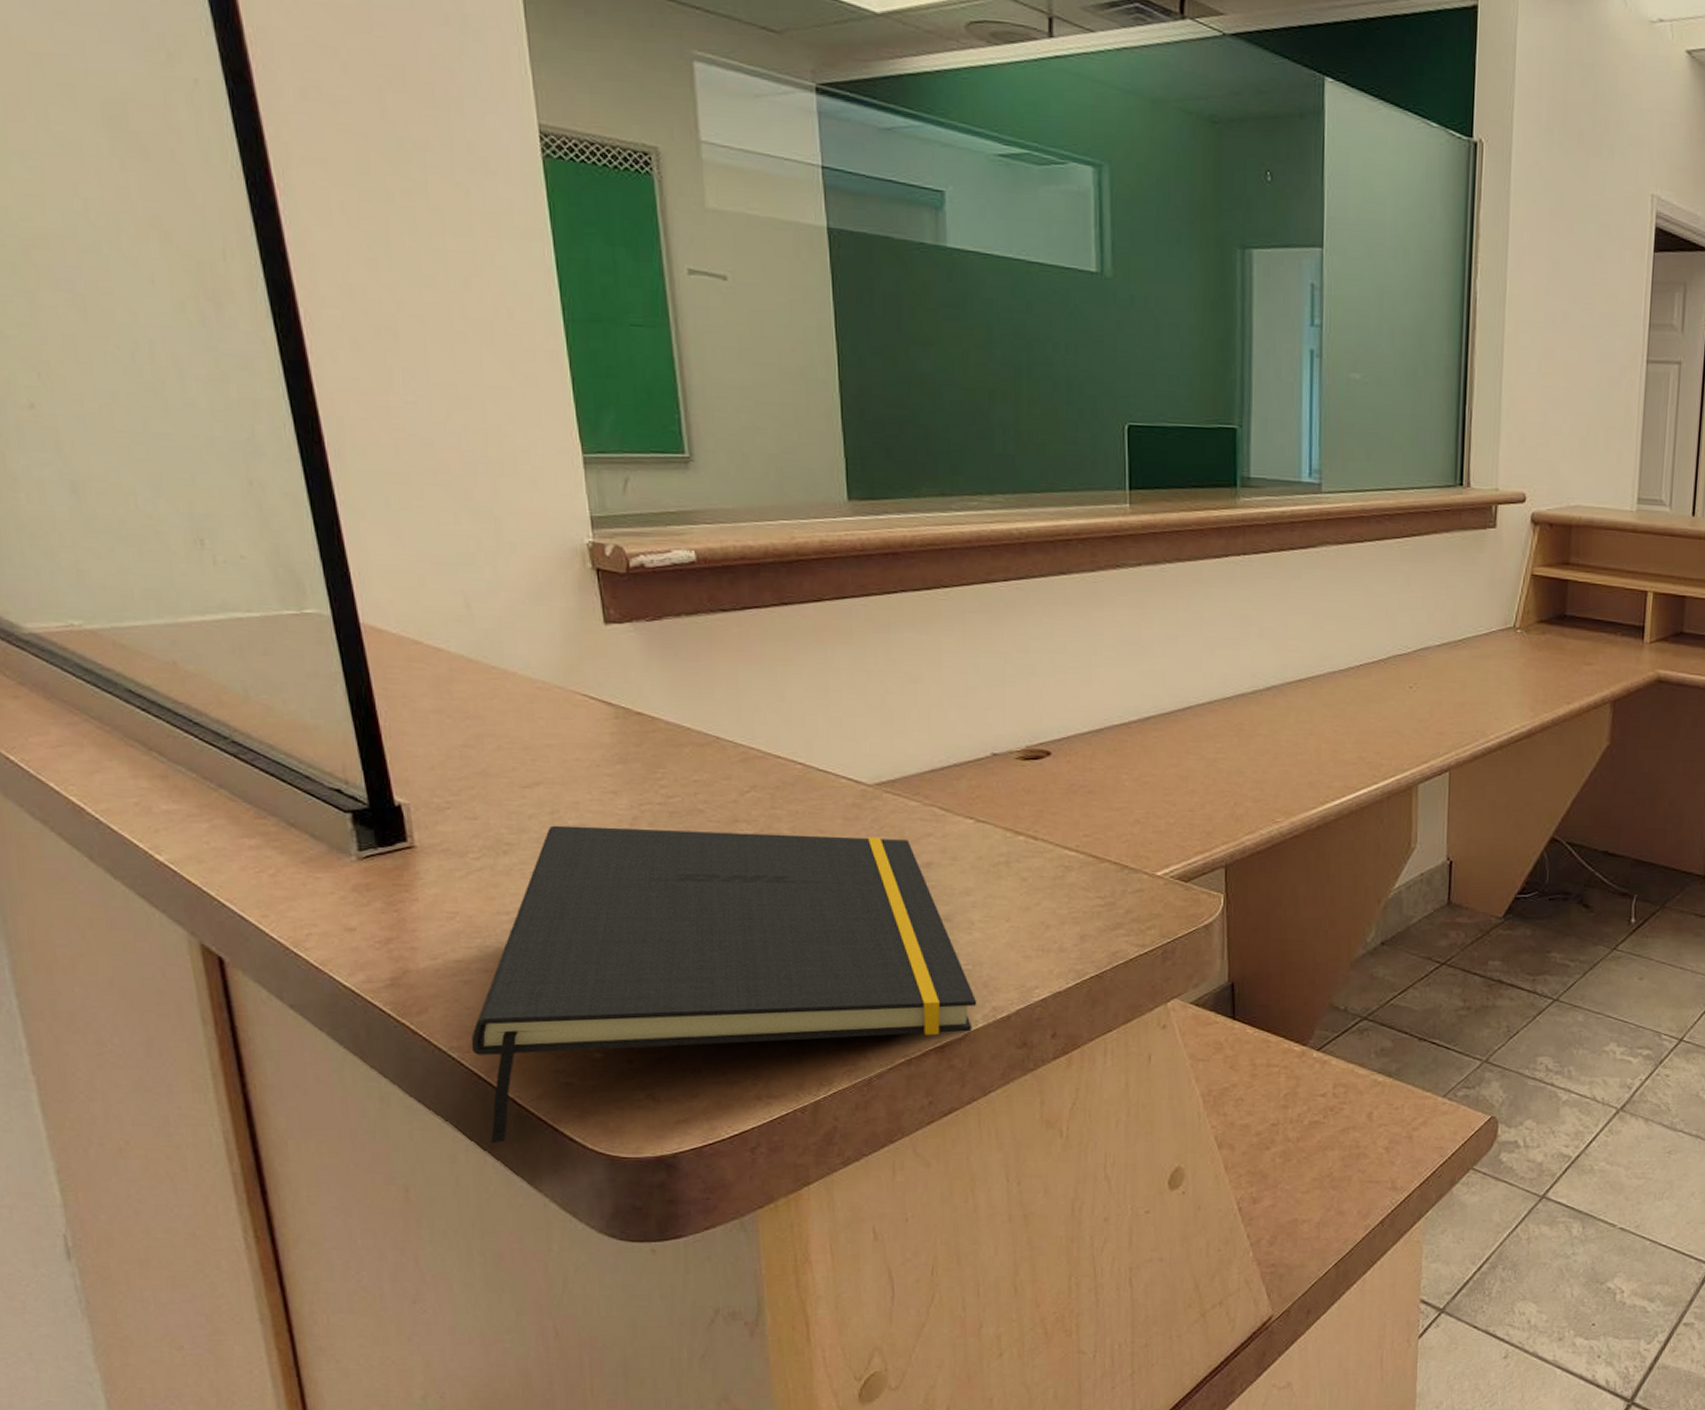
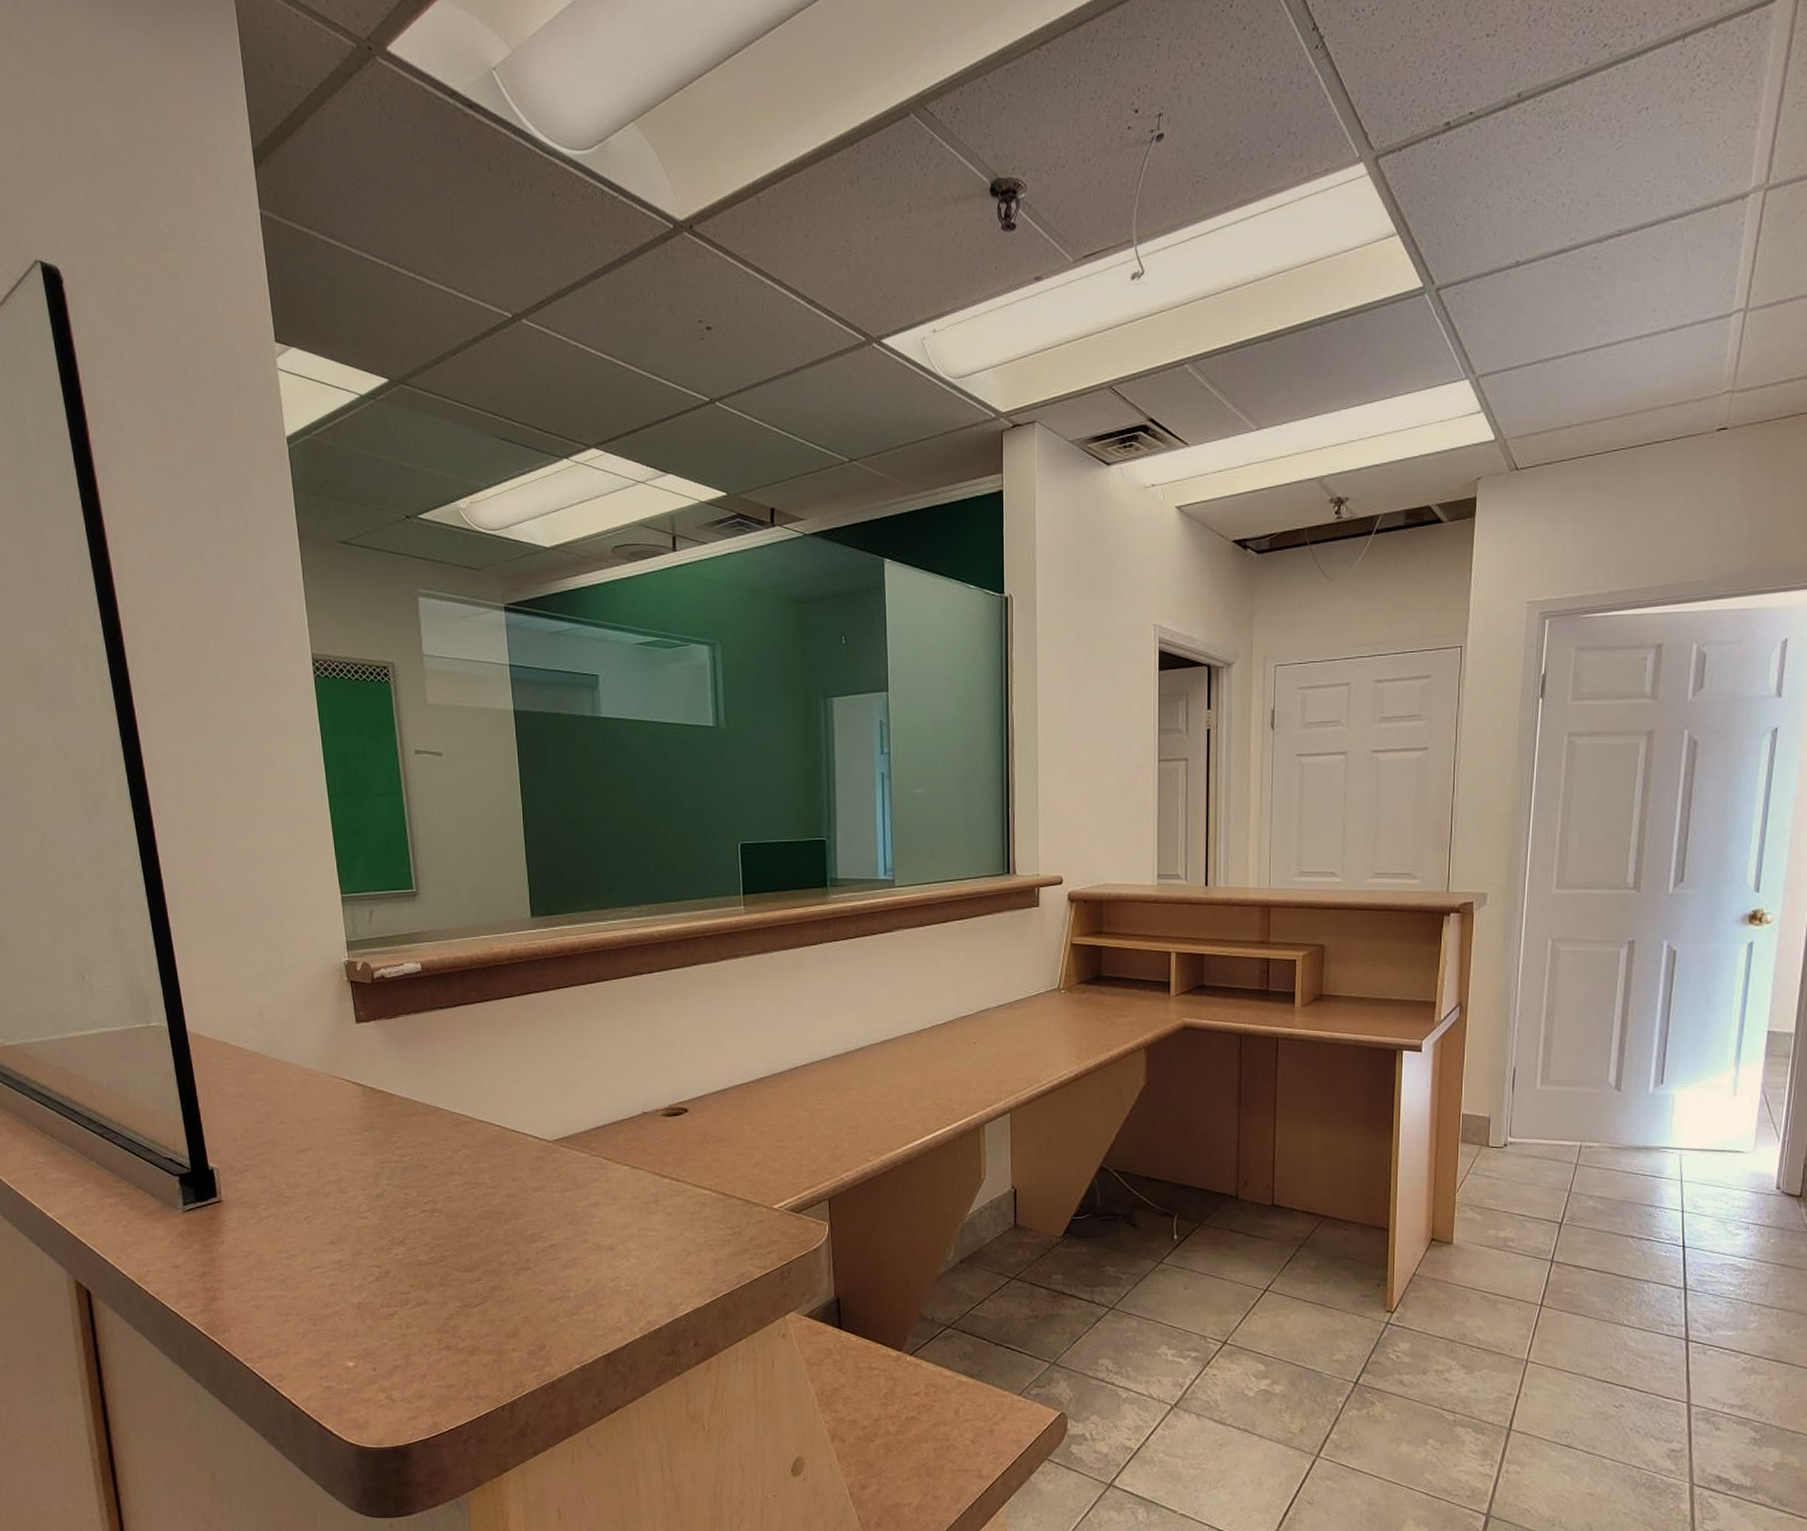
notepad: present [472,825,977,1143] -> none [260,1181,635,1436]

